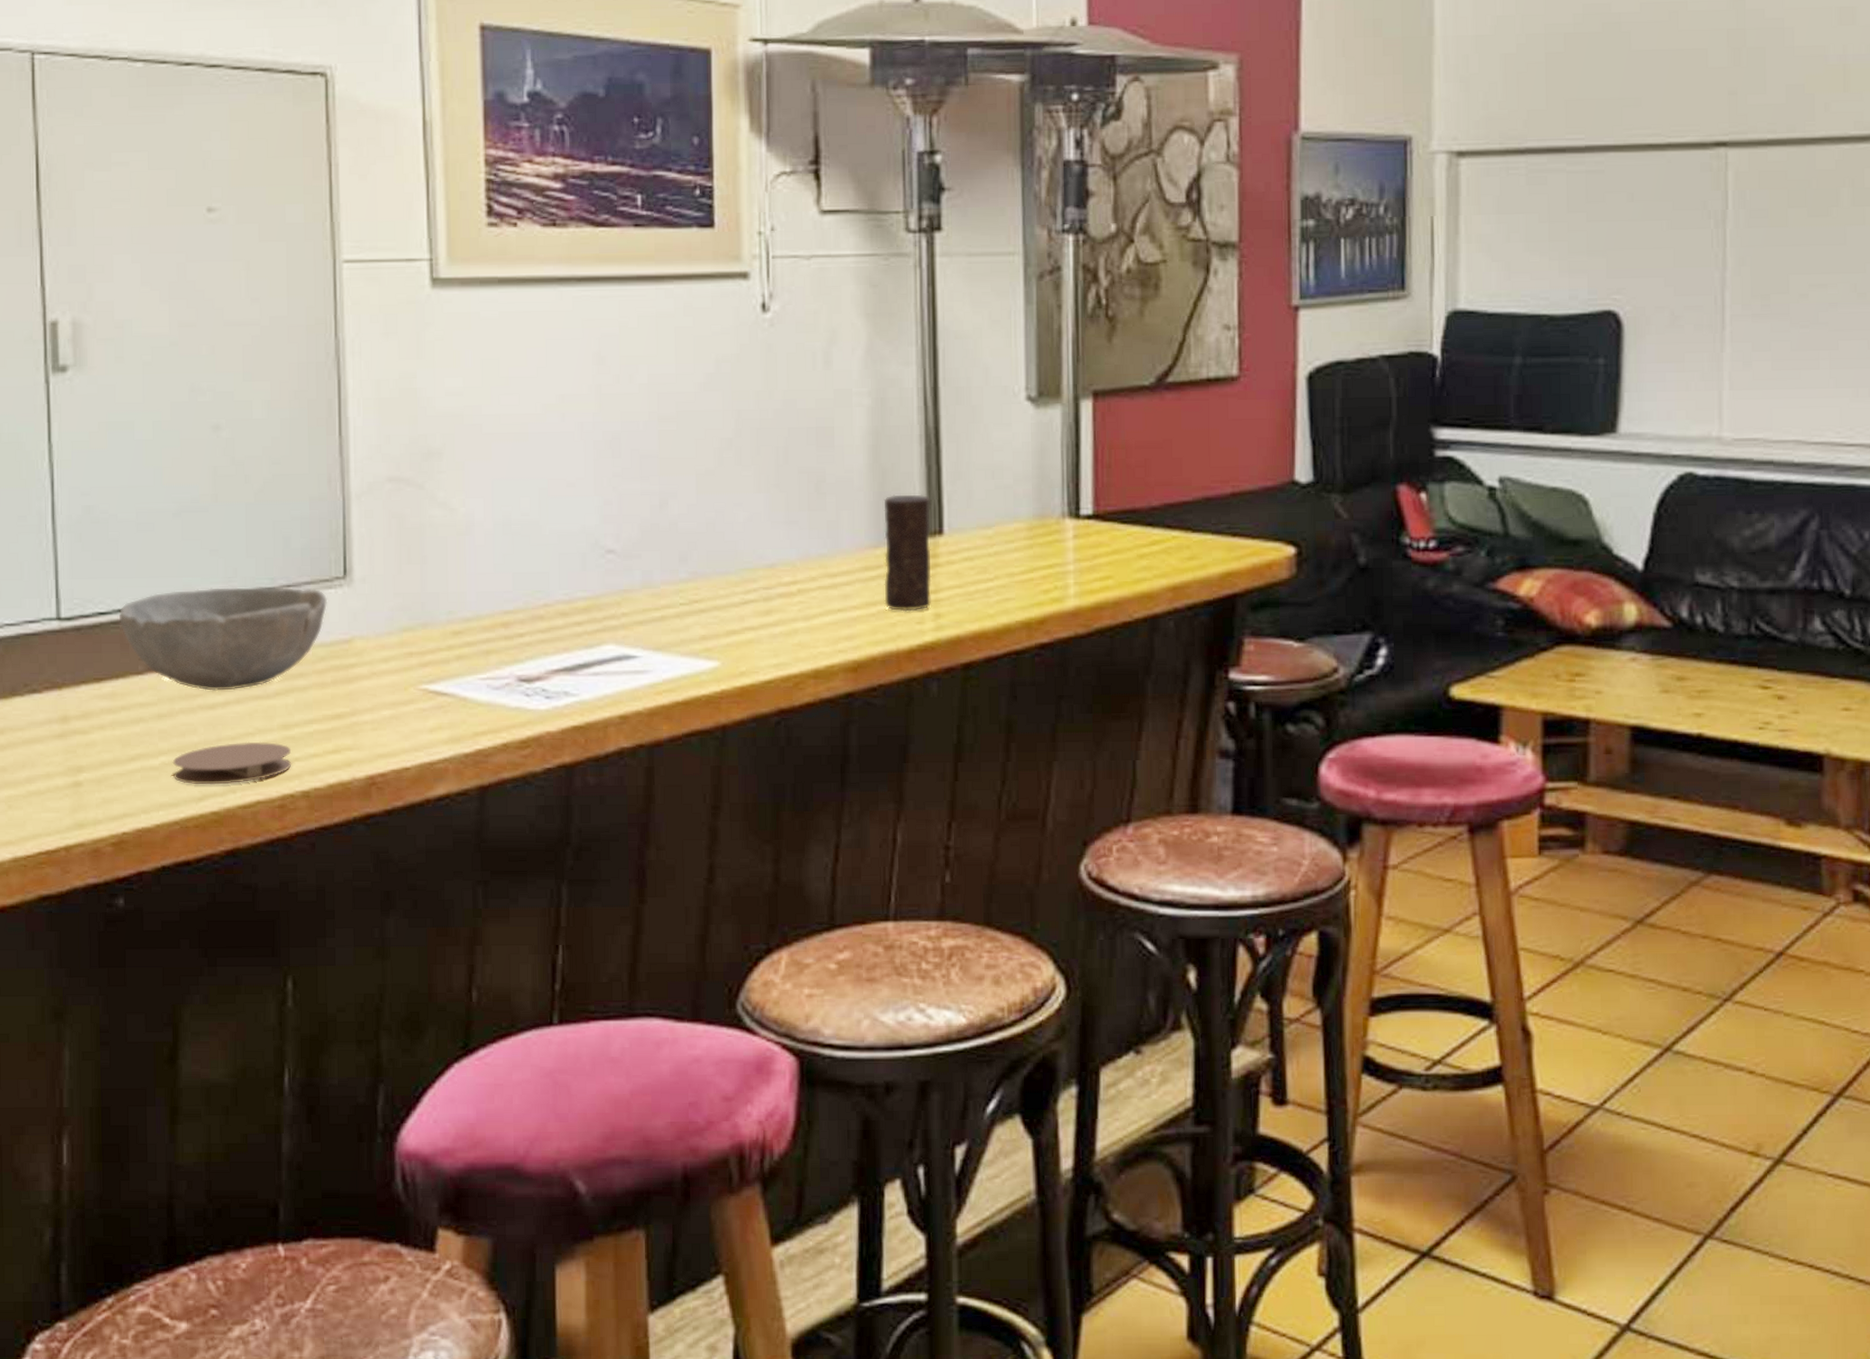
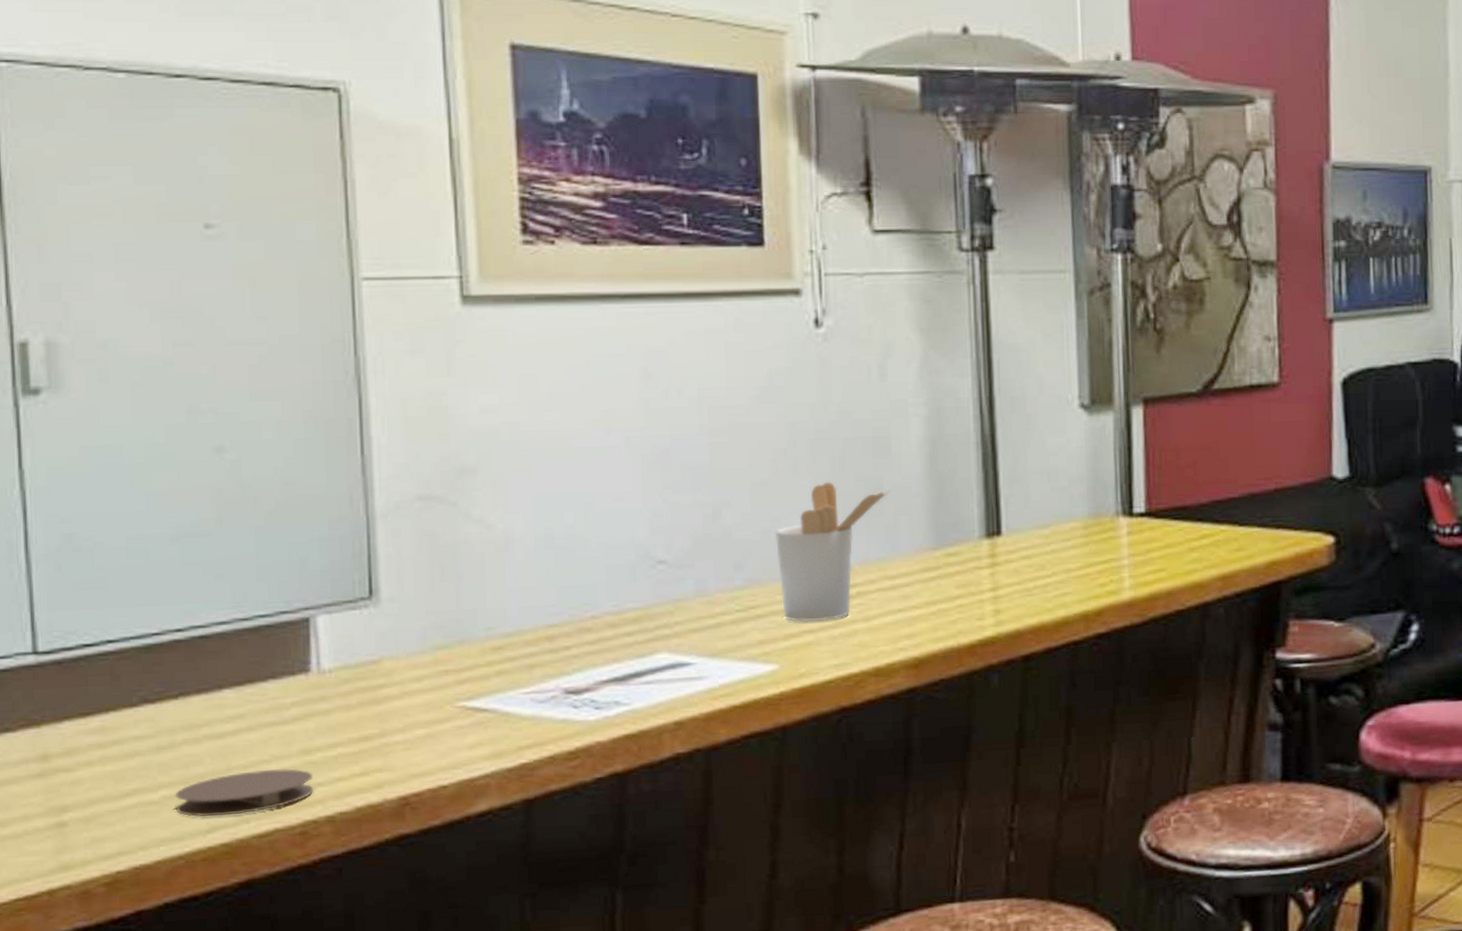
bowl: present [118,586,328,691] -> none [107,610,352,720]
utensil holder: none [719,473,833,619] -> present [774,482,891,622]
candle: present [883,494,932,612] -> none [941,498,991,609]

